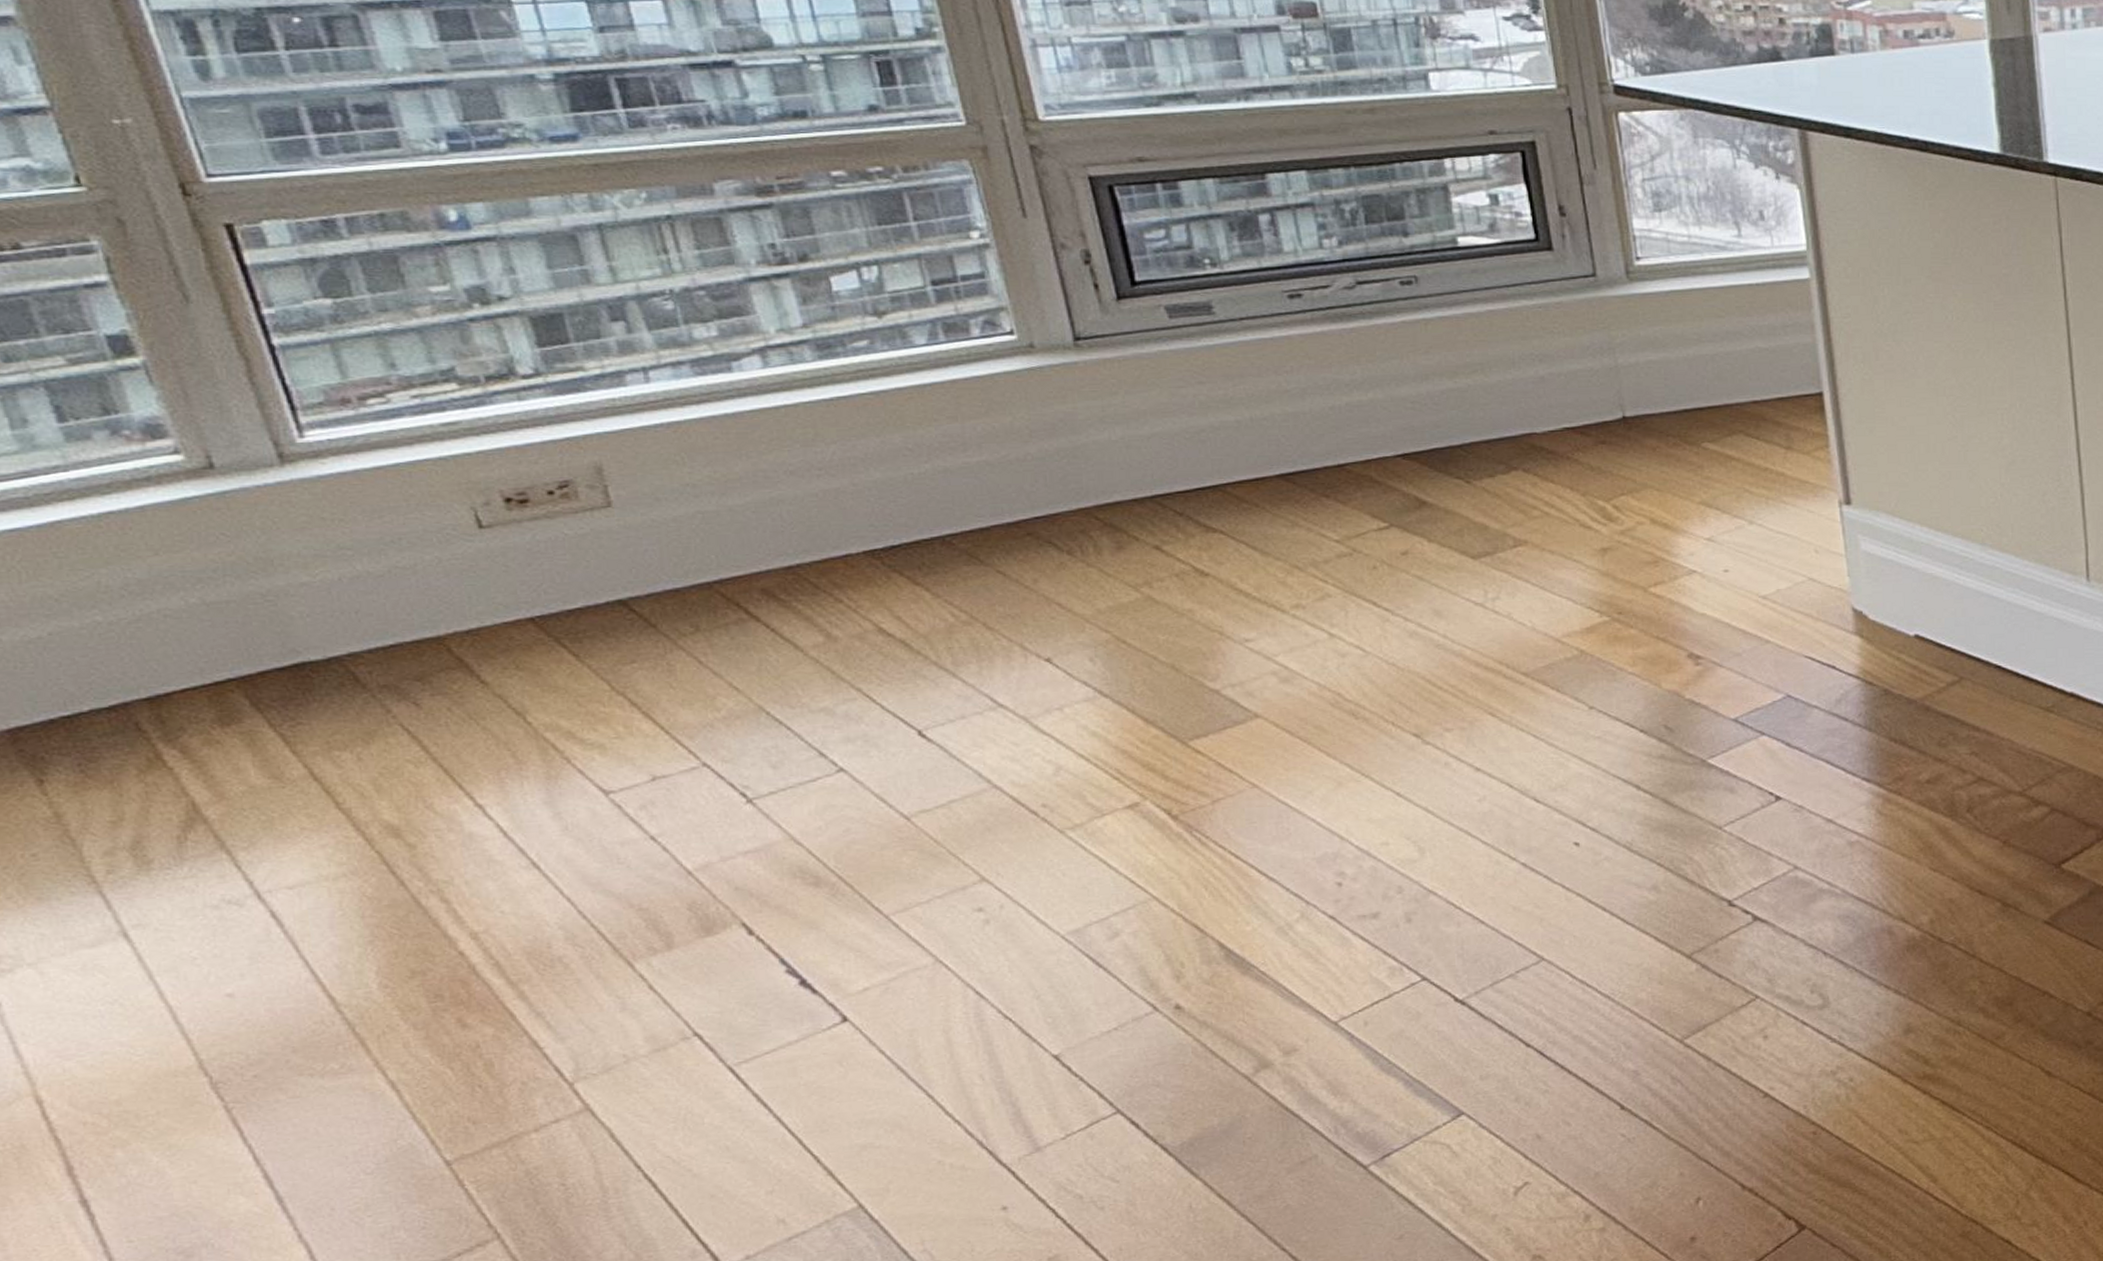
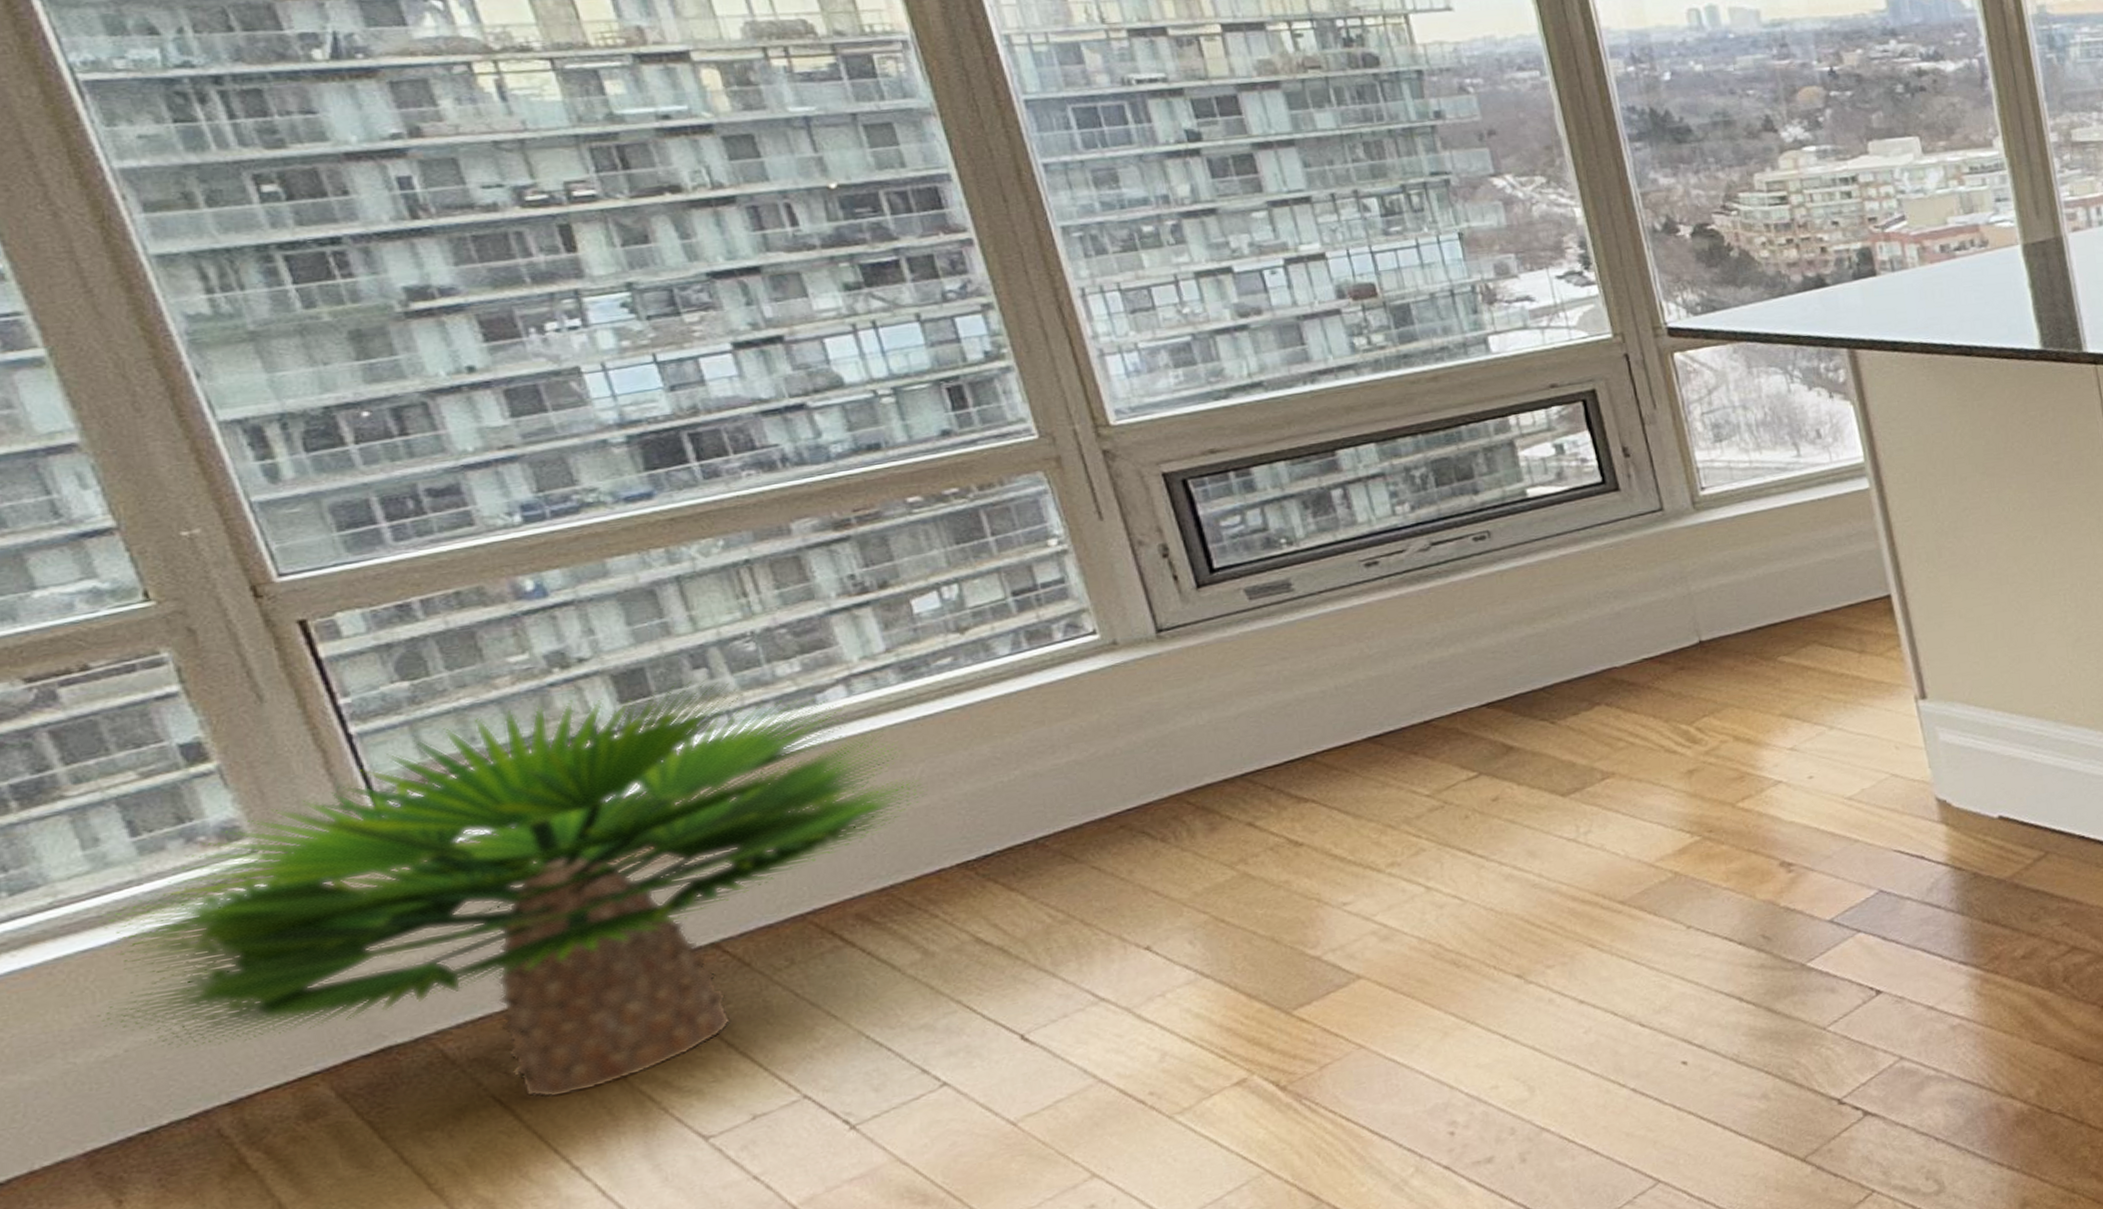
potted plant: none [18,332,838,735] -> present [92,679,928,1099]

